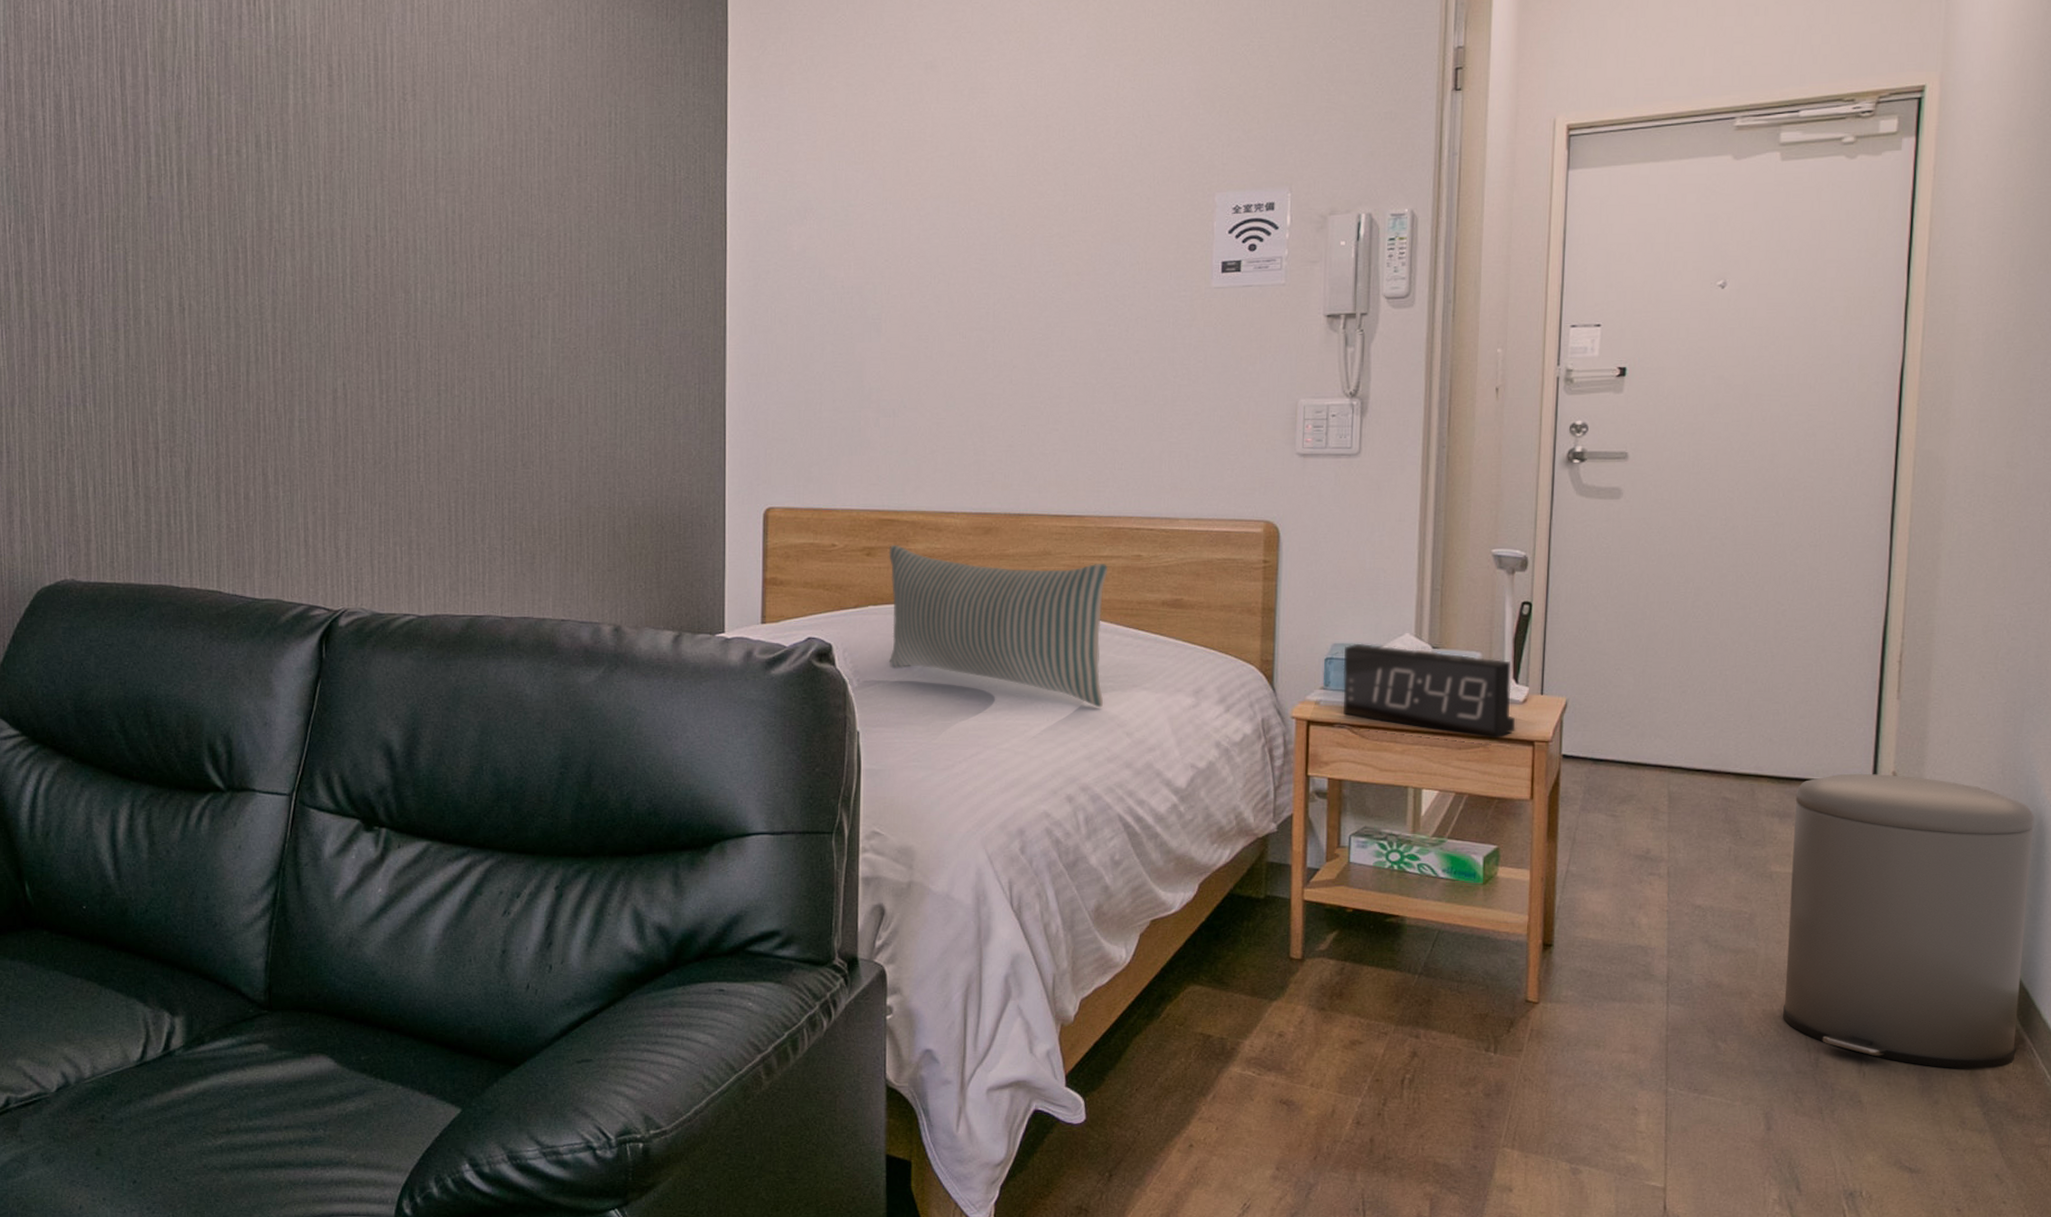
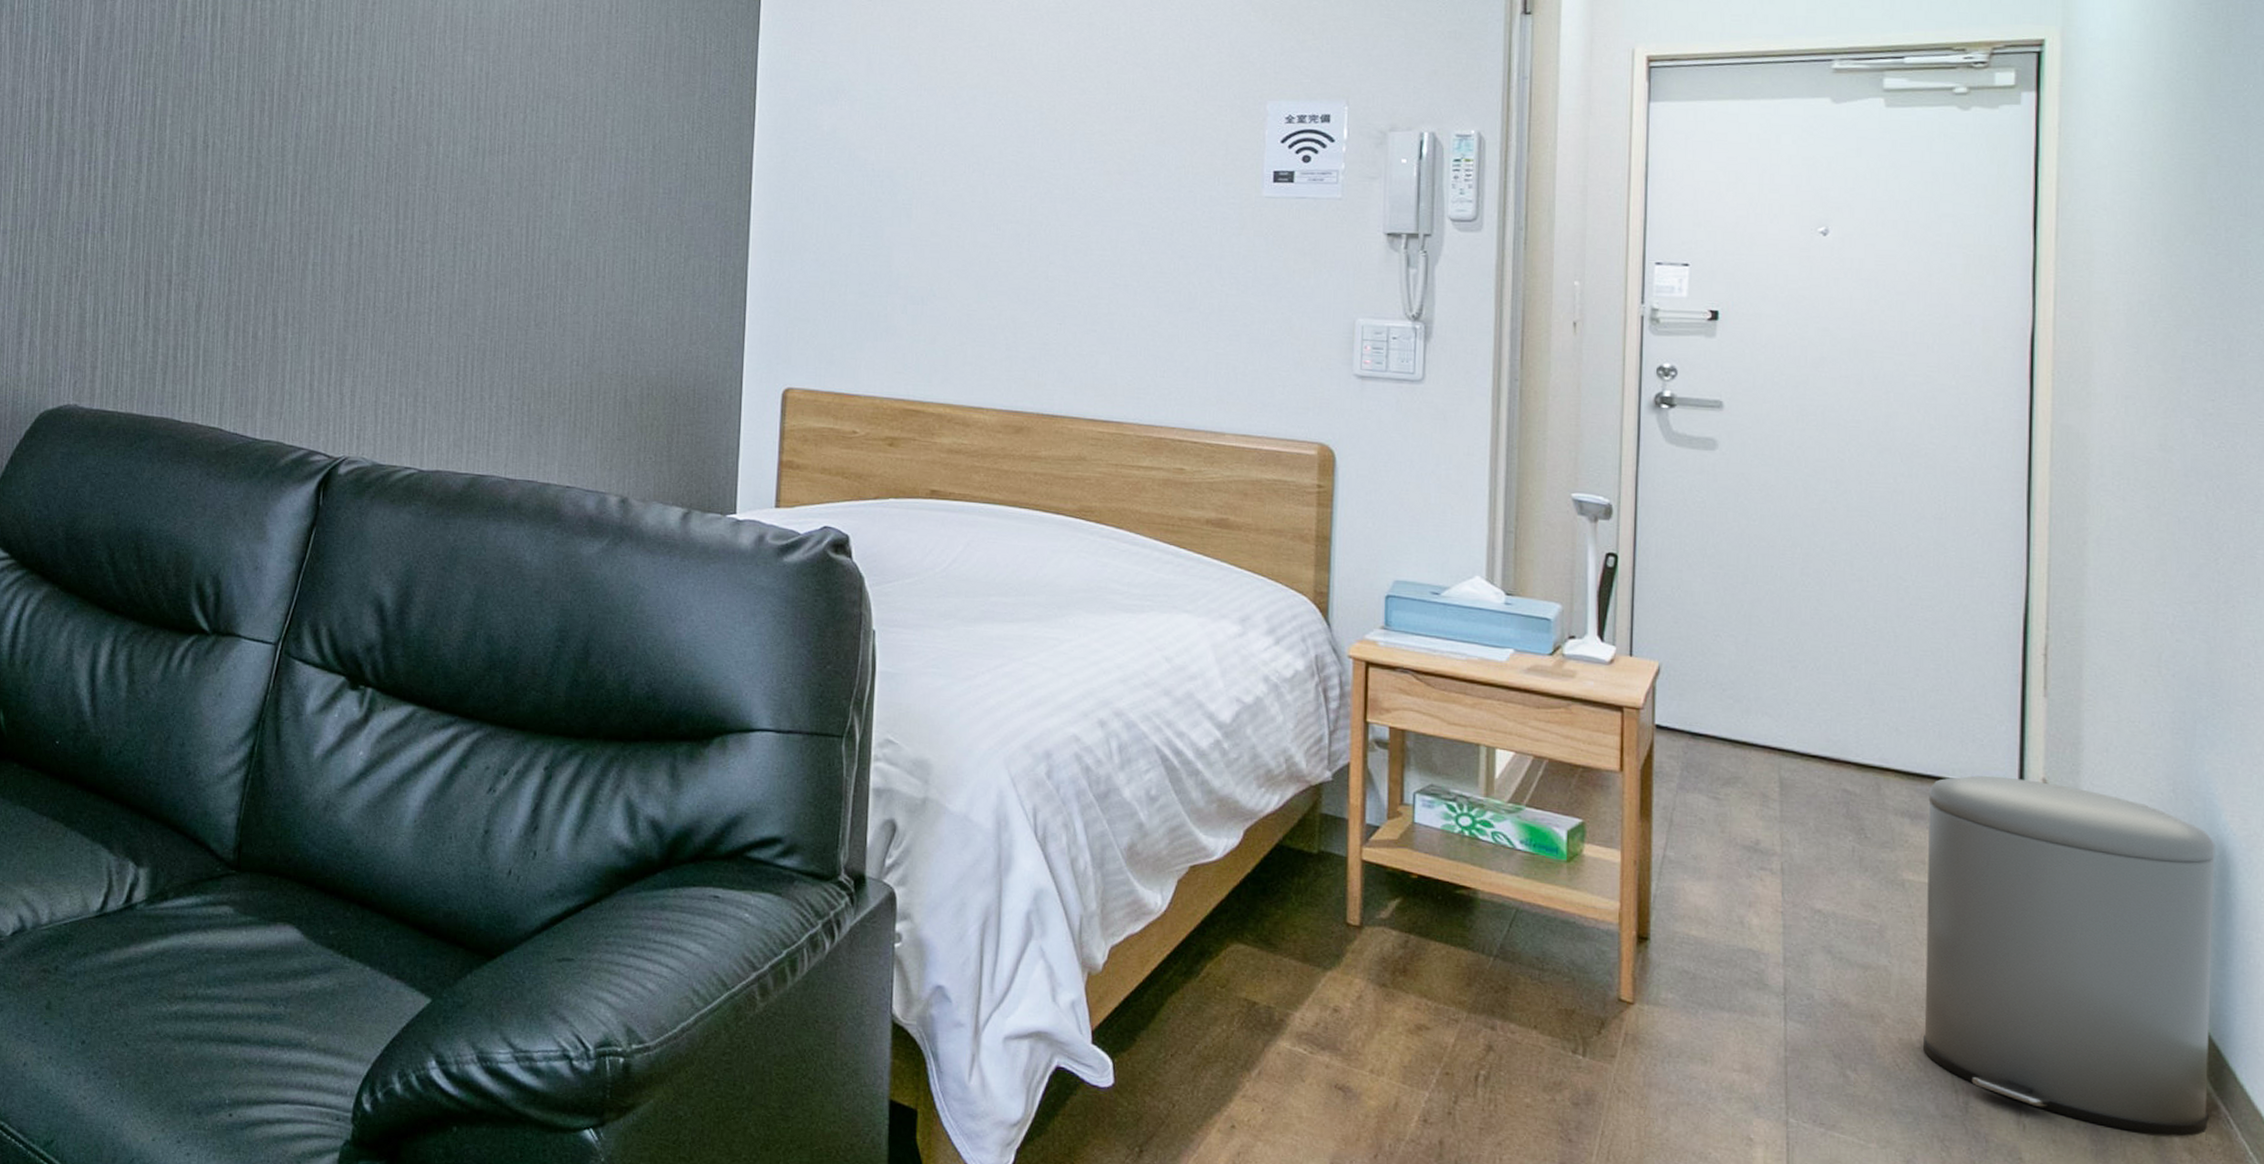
pillow: present [889,545,1108,708] -> none [910,437,1148,628]
alarm clock: present [1343,643,1516,739] -> none [1406,582,1602,700]

